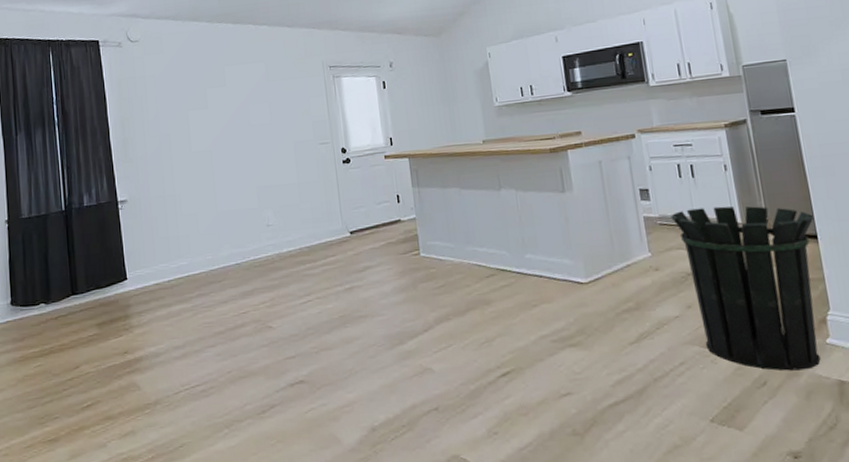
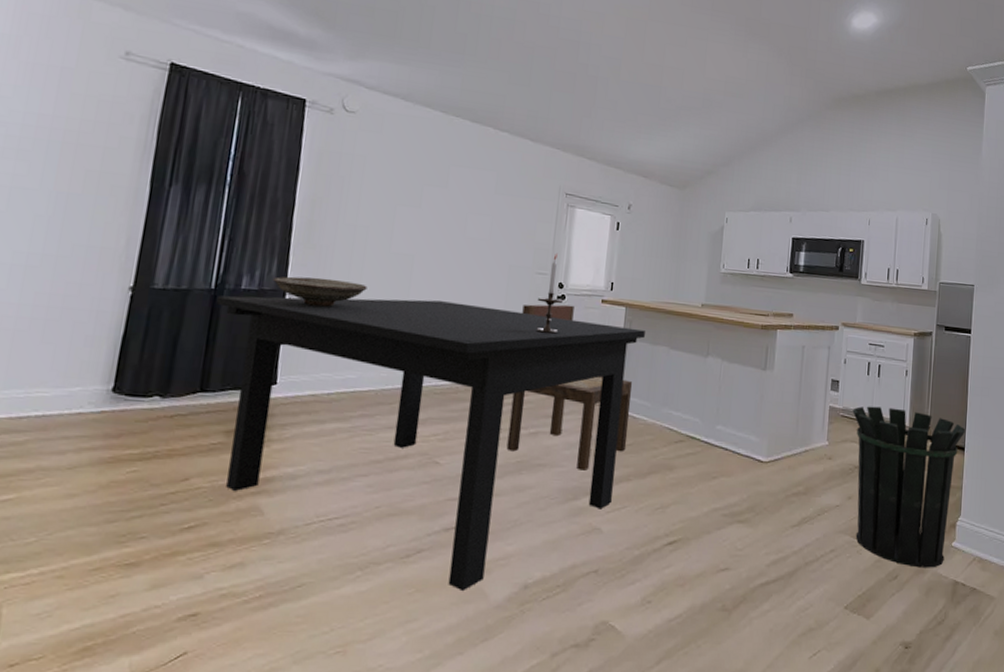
dining table: none [68,176,436,438] -> present [216,295,645,590]
decorative bowl: none [105,183,180,210] -> present [272,276,367,307]
dining chair: none [314,166,440,316] -> present [506,304,632,471]
candlestick: none [326,121,350,197] -> present [536,253,564,334]

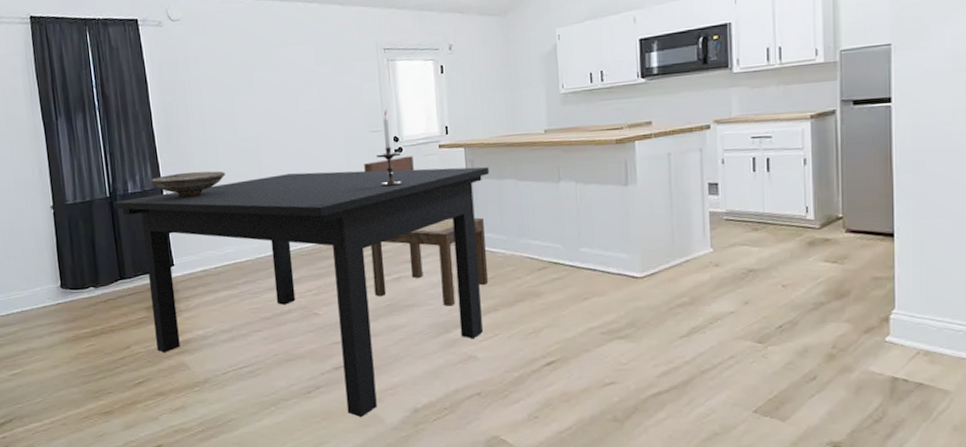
waste bin: present [852,406,966,568] -> none [739,202,894,367]

